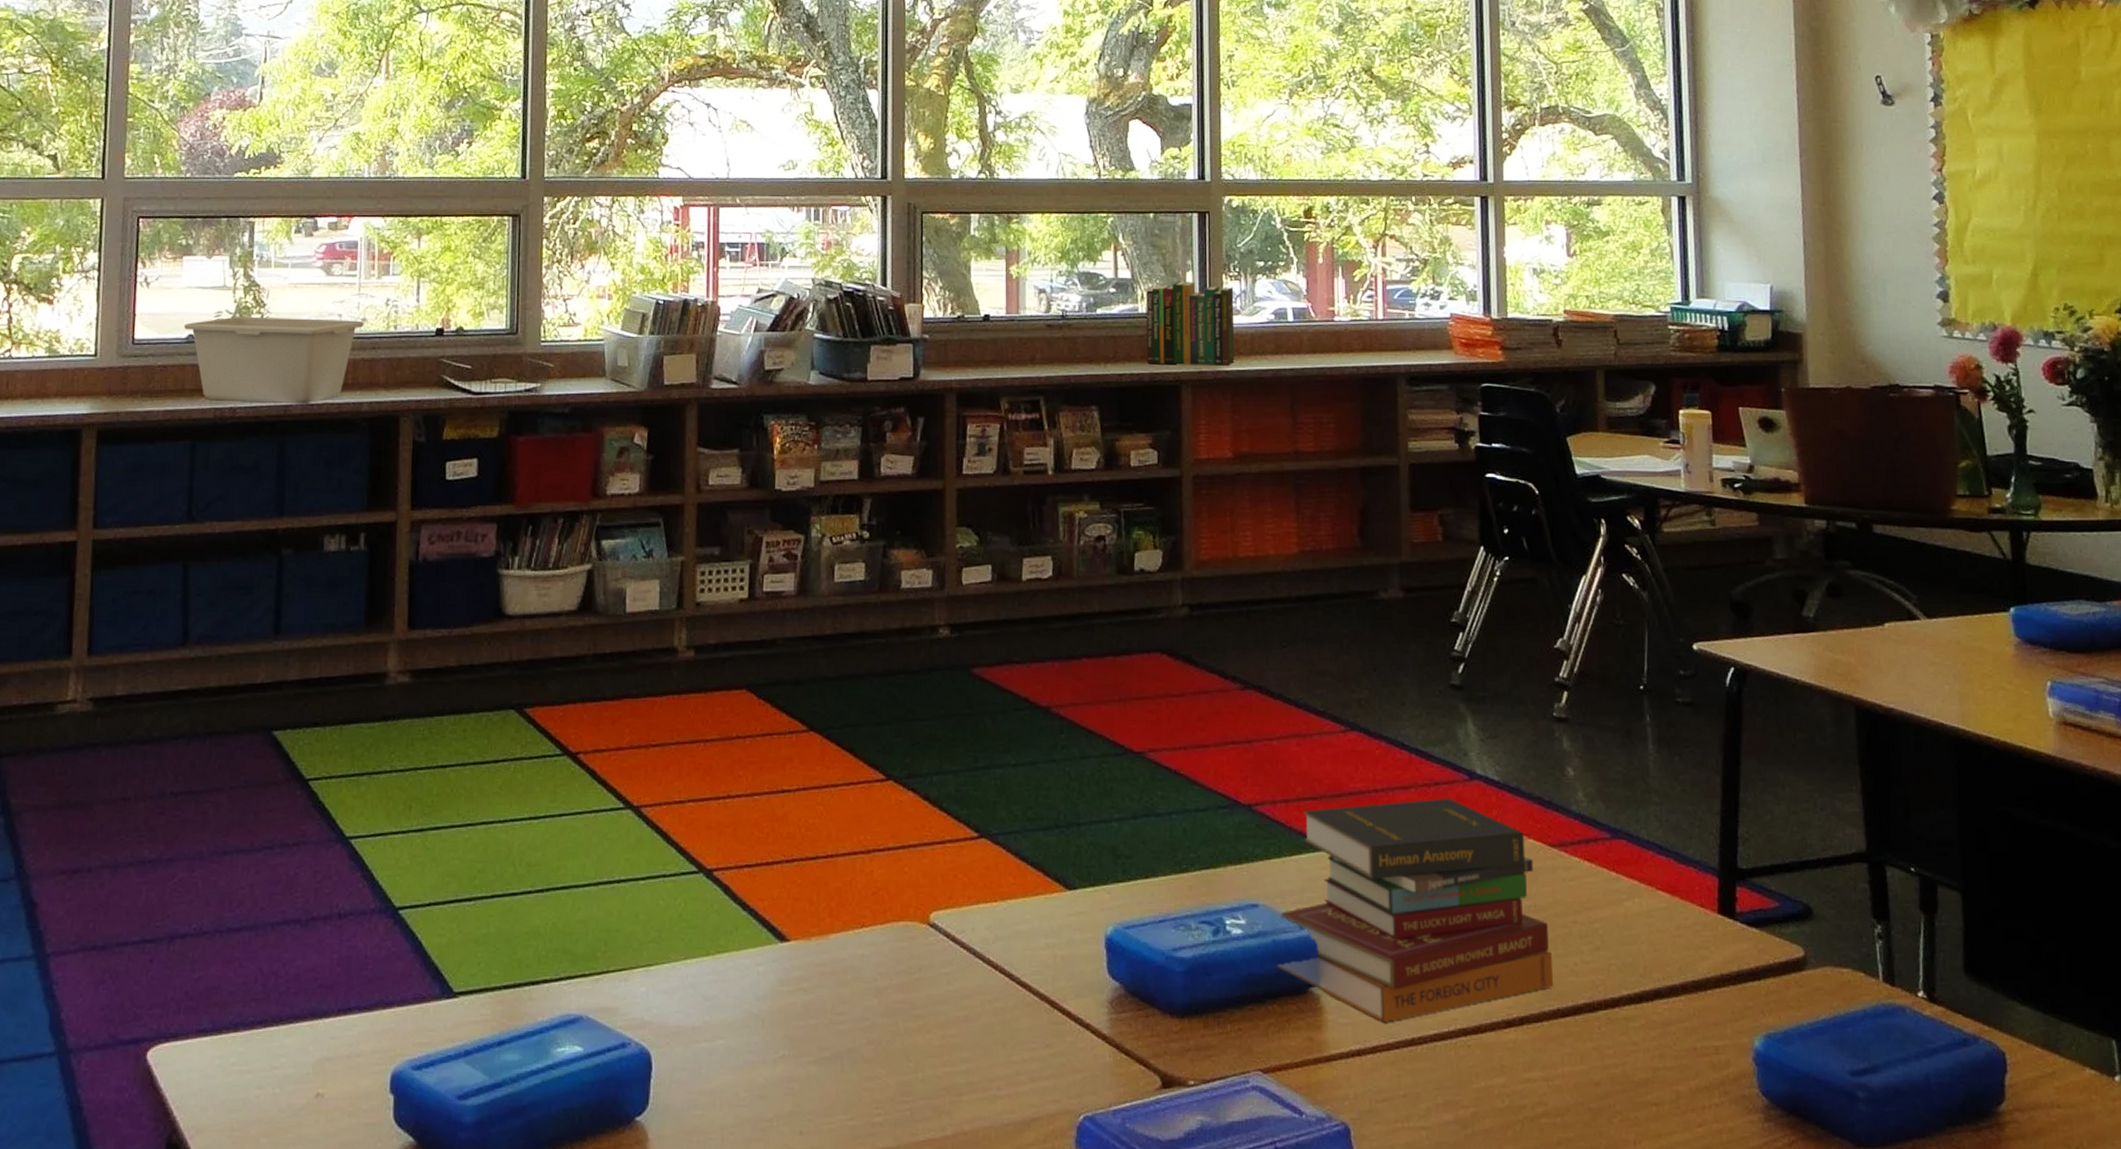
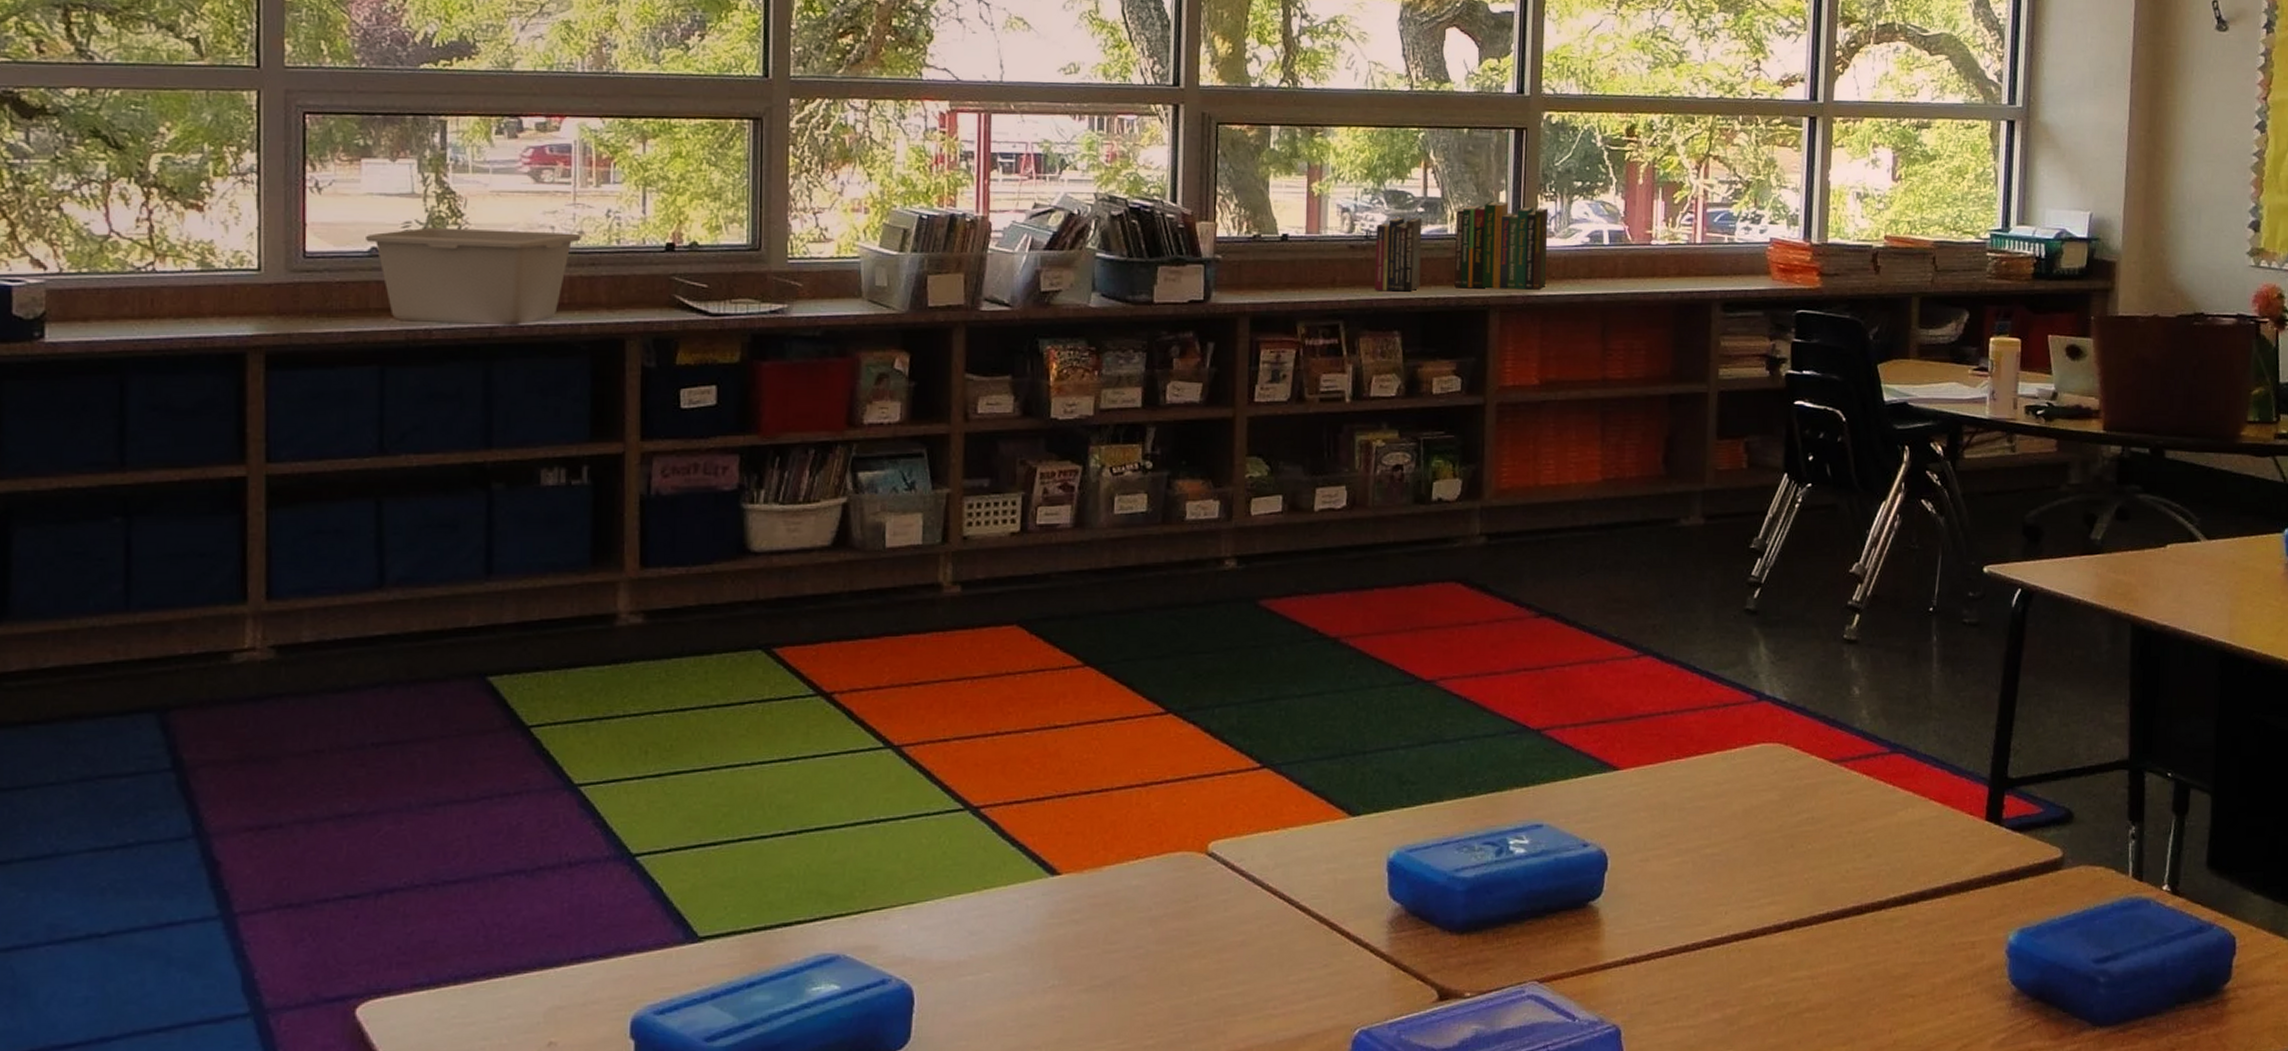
books: none [1071,297,1115,368] -> present [1374,217,1423,292]
books: present [1275,798,1553,1023] -> none [1556,718,1825,932]

